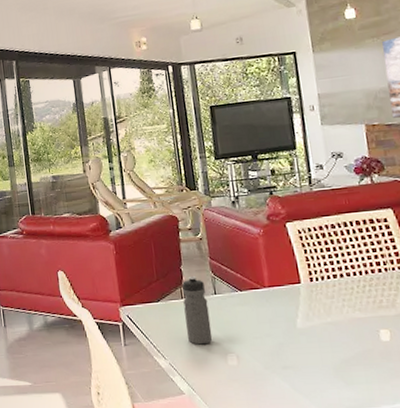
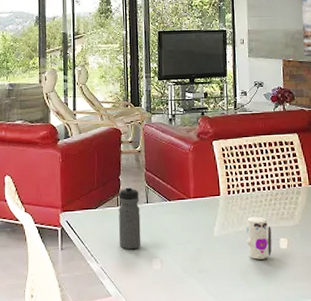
toy: none [336,305,371,354] -> present [246,216,272,260]

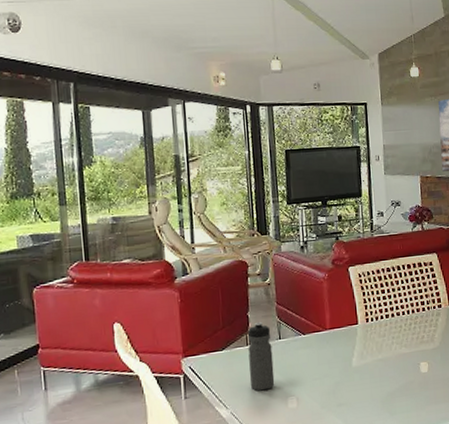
toy: present [246,216,272,260] -> none [386,342,413,387]

